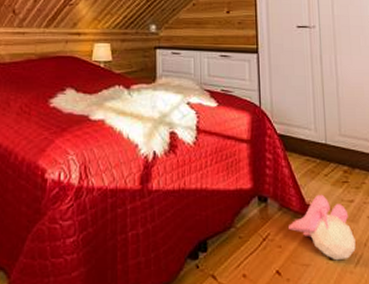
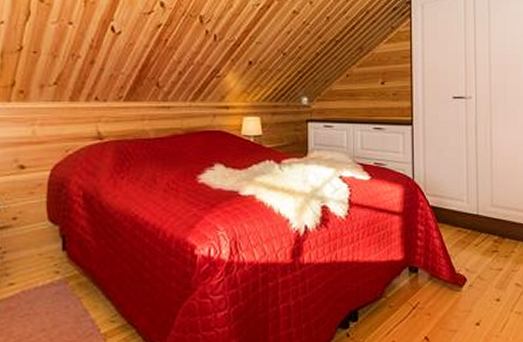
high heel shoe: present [289,194,356,261] -> none [438,263,502,326]

